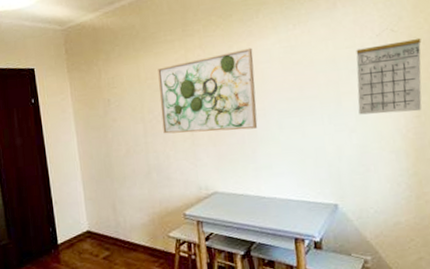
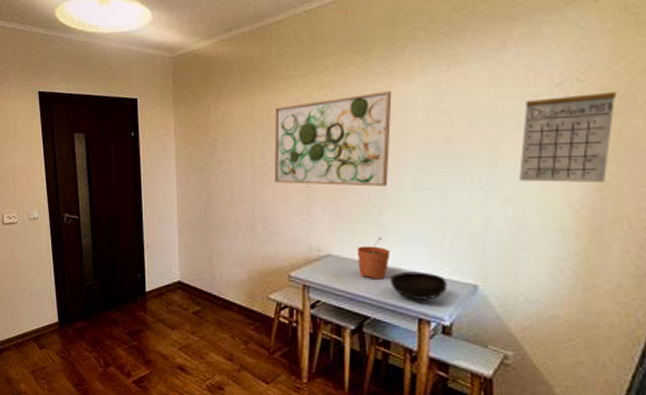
plant pot: none [238,172,267,209] -> present [356,237,391,280]
bowl: none [268,198,314,223] -> present [390,271,447,300]

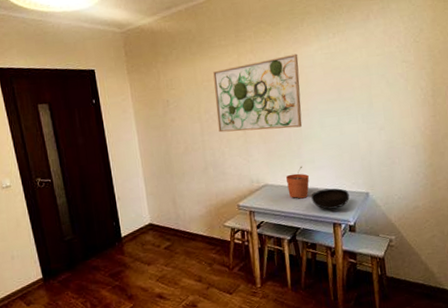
calendar: present [519,77,617,183] -> none [385,39,438,115]

